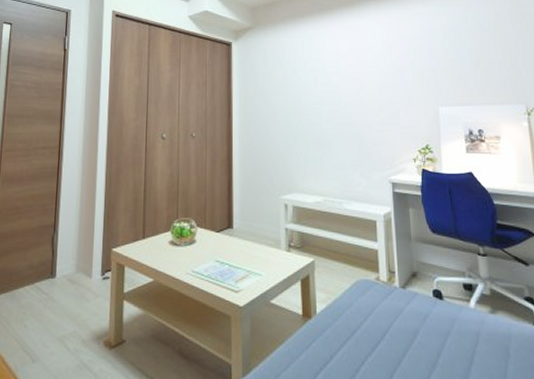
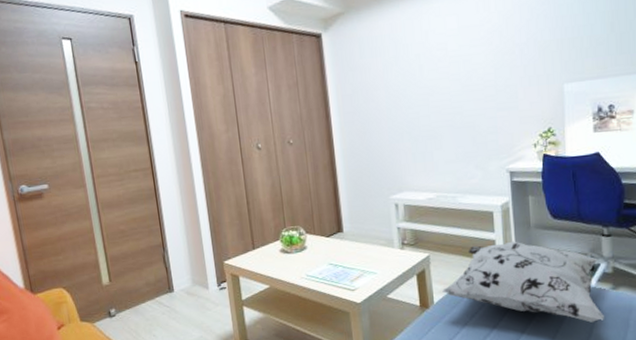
decorative pillow: none [325,253,484,349] -> present [442,241,604,323]

